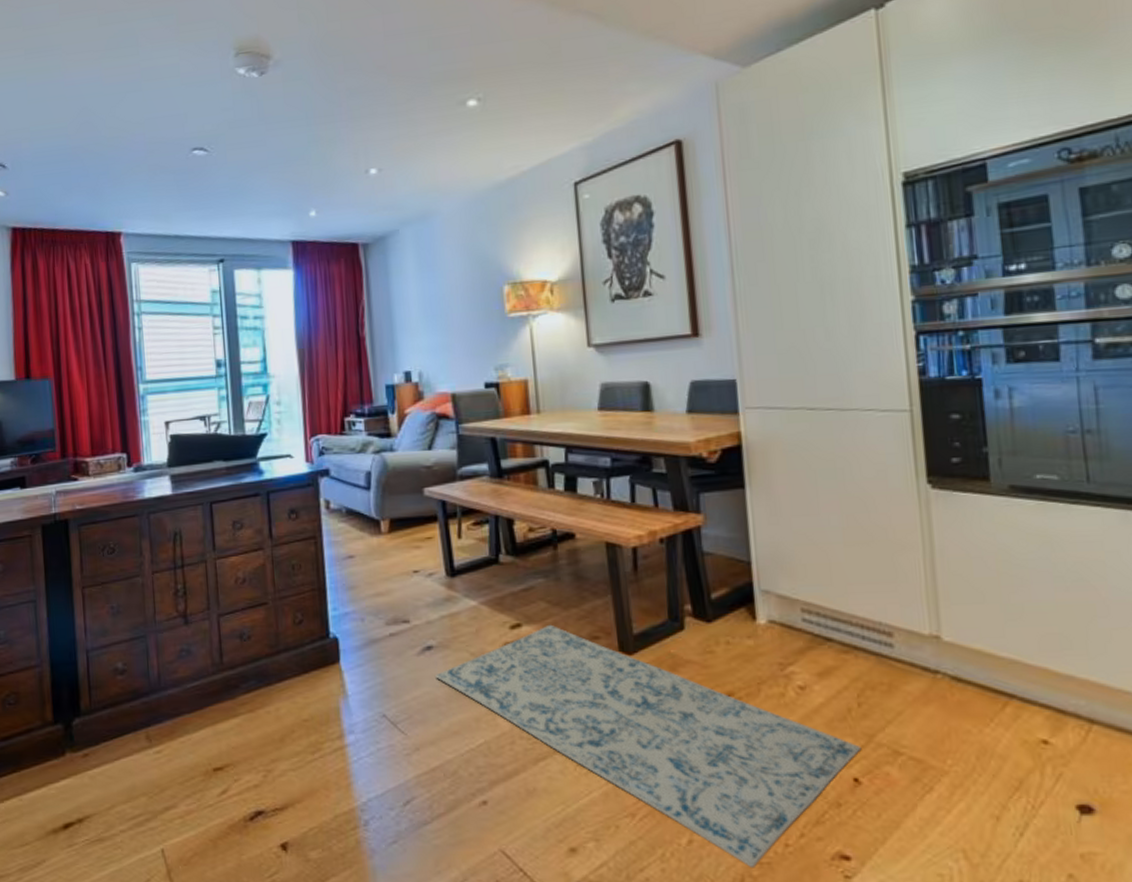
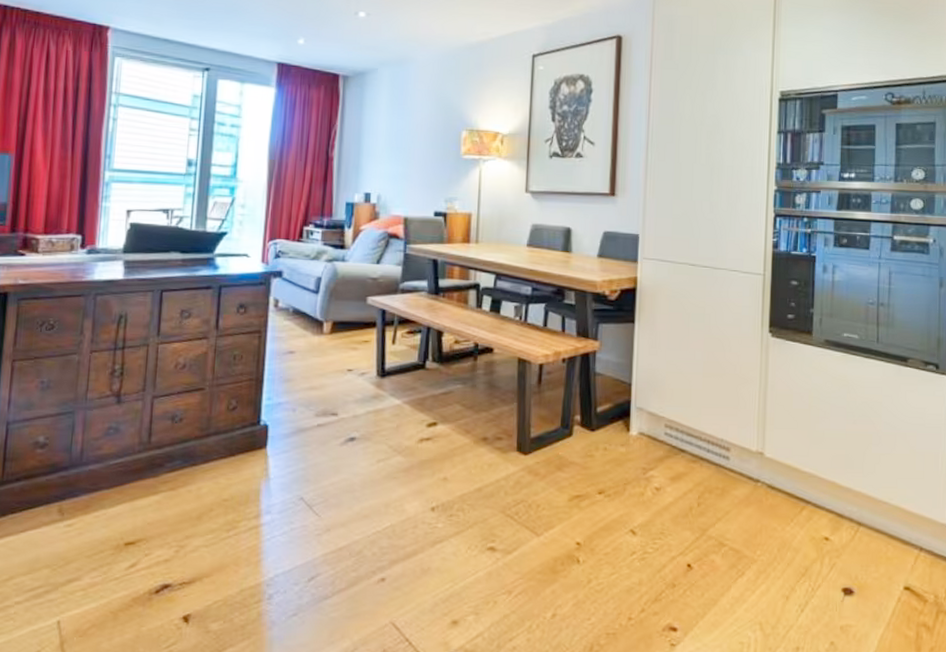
rug: present [434,624,862,869] -> none [353,424,696,638]

